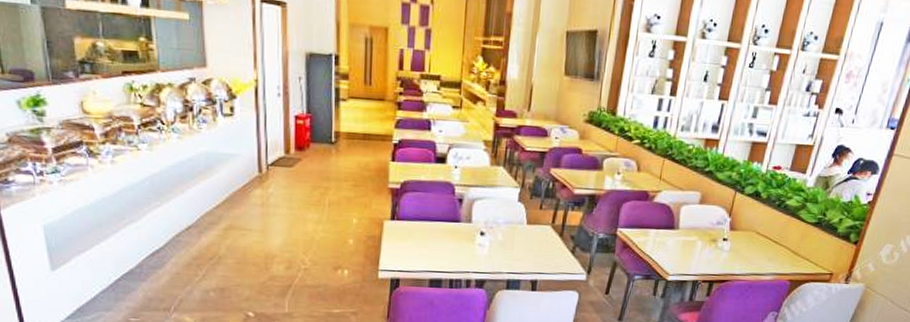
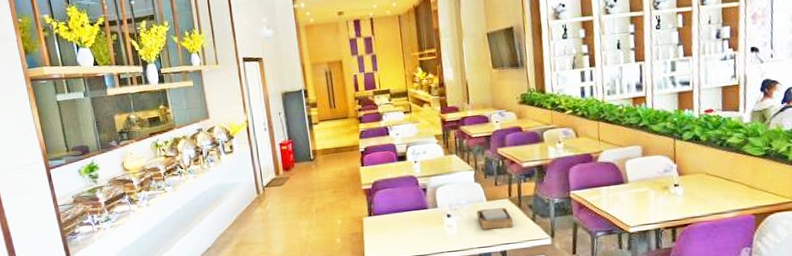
napkin holder: none [513,233,551,257] -> present [476,208,513,230]

